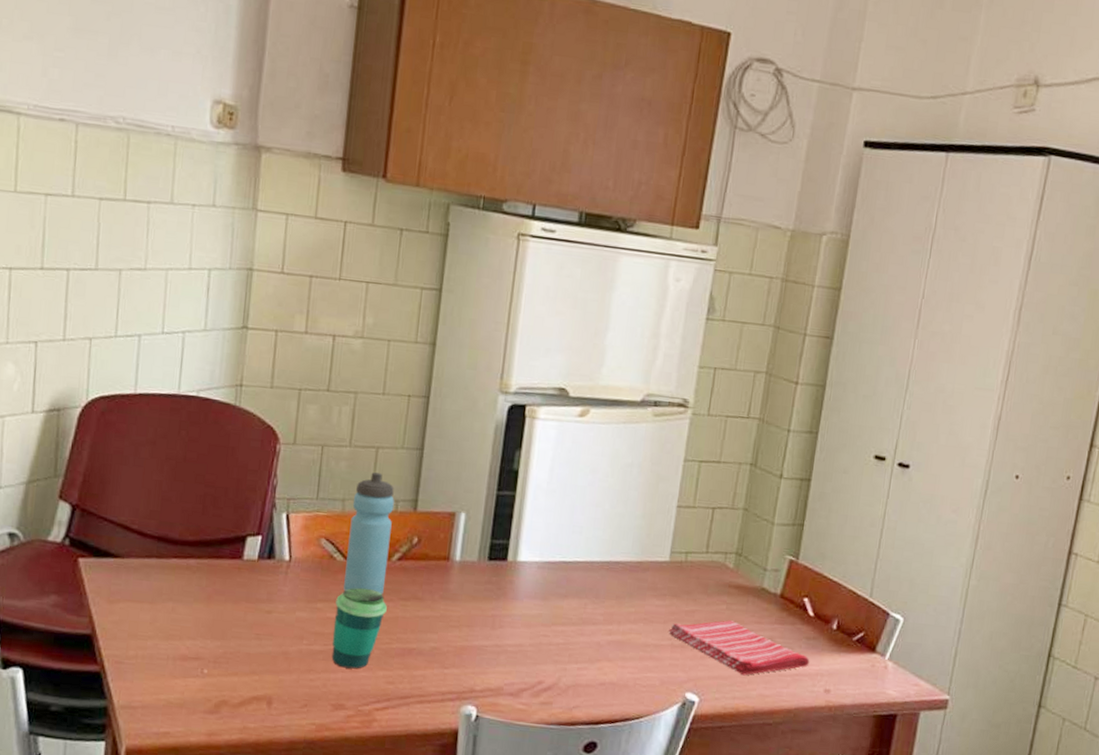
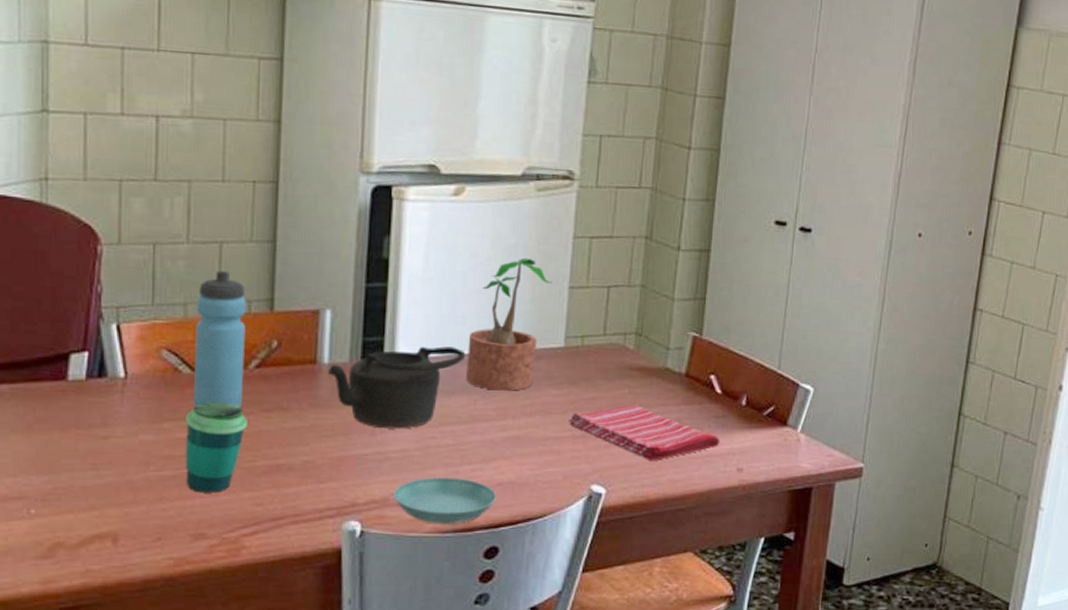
teapot: none [459,552,579,626] -> present [328,346,465,429]
saucer: none [506,672,599,717] -> present [393,476,498,525]
potted plant: none [579,476,663,599] -> present [466,257,553,391]

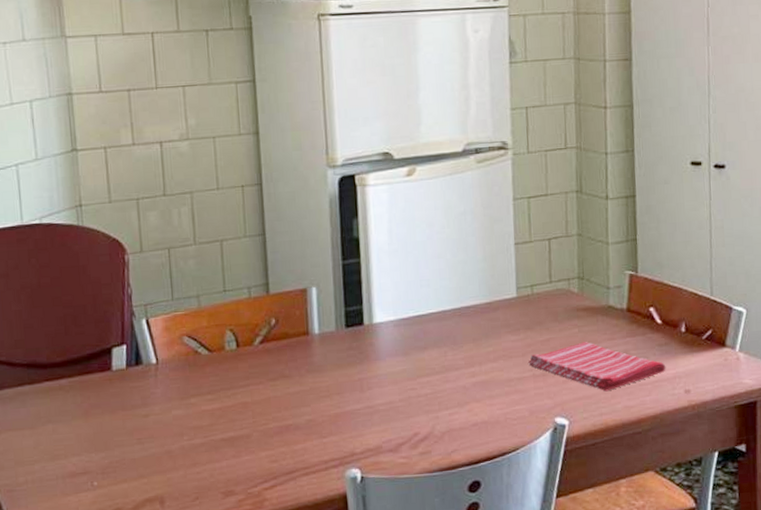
cup: present [185,401,247,493] -> none [208,375,258,456]
water bottle: present [194,271,246,408] -> none [207,264,252,382]
teapot: present [328,346,465,429] -> none [319,307,432,386]
saucer: present [393,476,498,525] -> none [384,422,474,465]
potted plant: present [466,257,553,391] -> none [433,222,500,342]

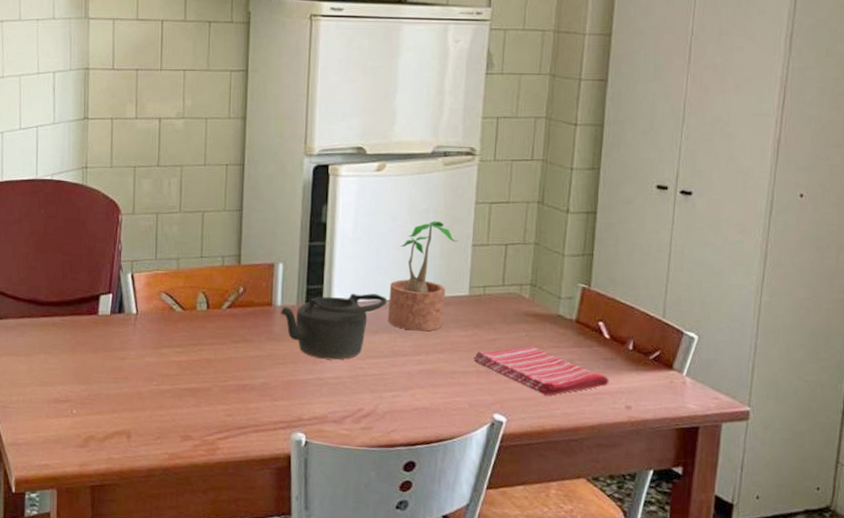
teapot: none [319,307,432,386] -> present [281,293,387,360]
potted plant: none [433,222,500,342] -> present [388,220,458,331]

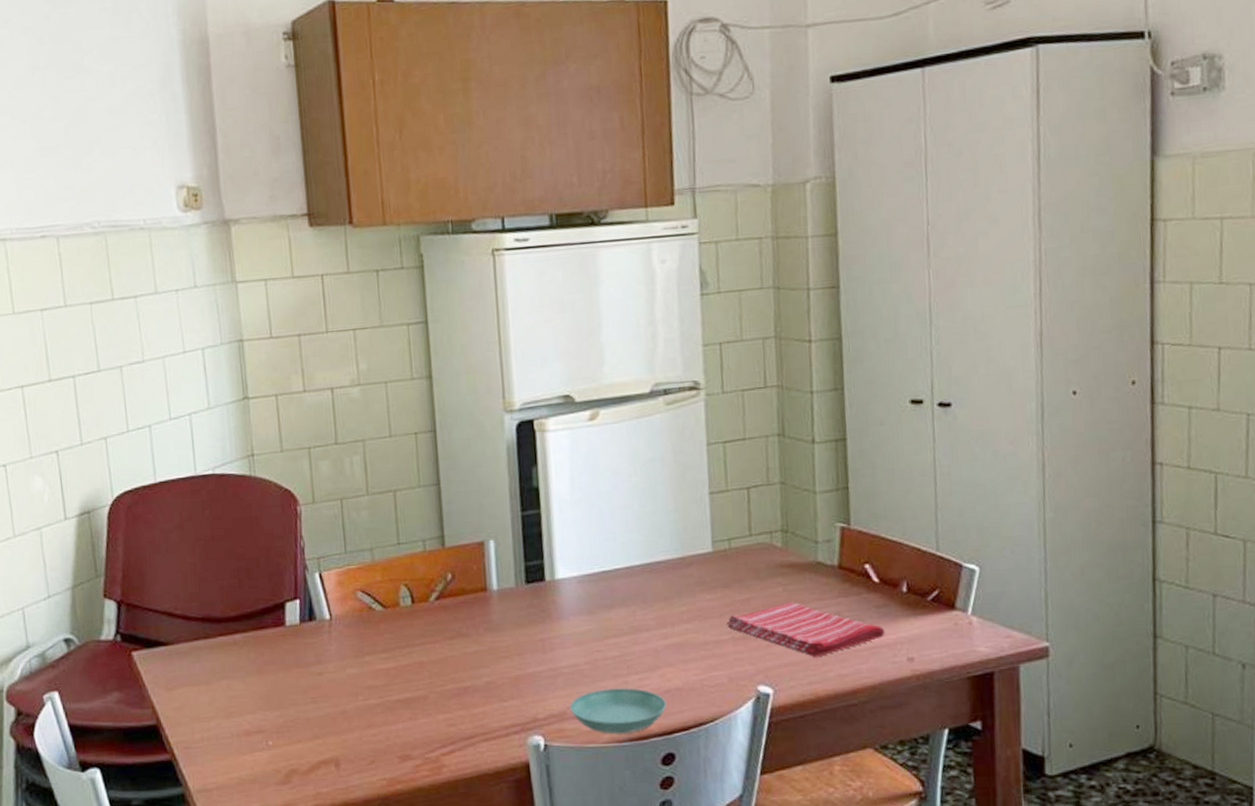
teapot: present [281,293,387,360] -> none [498,562,619,646]
saucer: none [330,400,414,441] -> present [569,687,667,734]
potted plant: present [388,220,458,331] -> none [620,469,693,601]

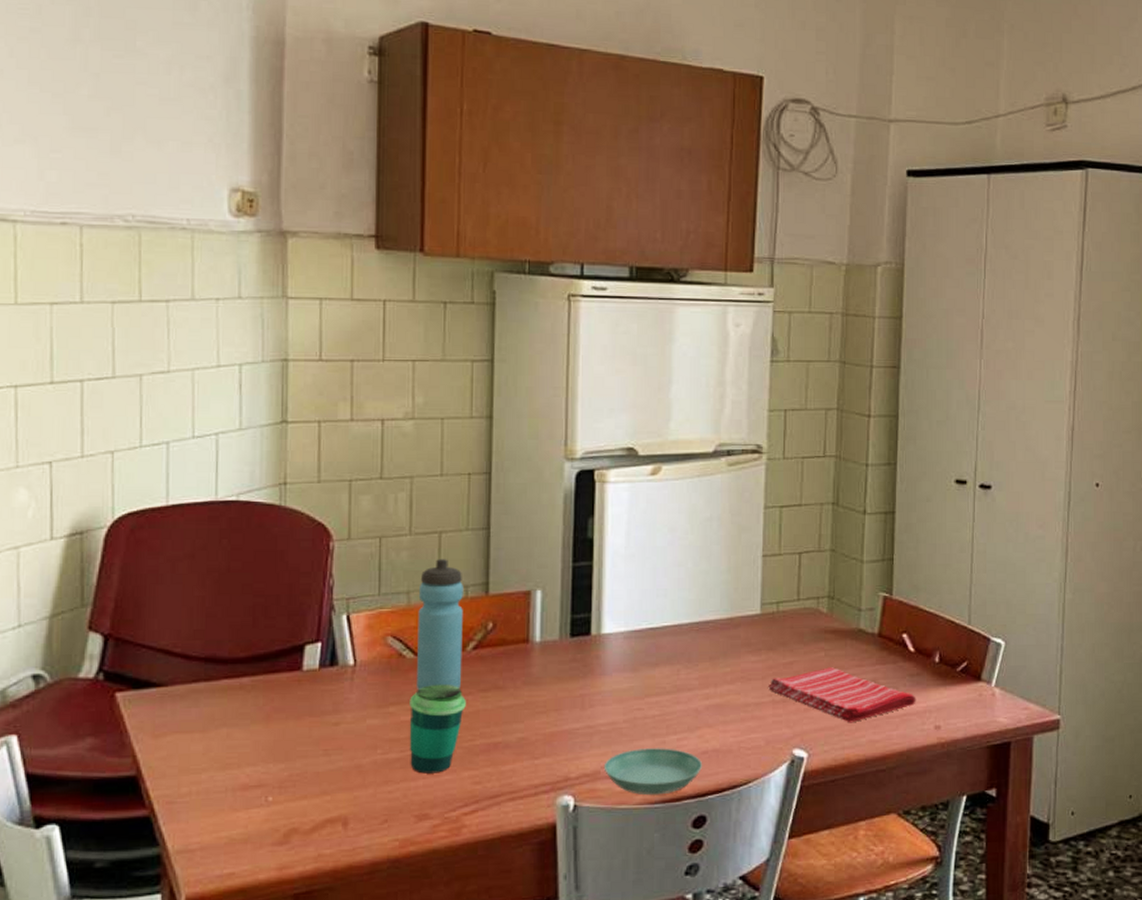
water bottle: none [380,516,428,640] -> present [417,559,463,690]
cup: none [383,633,434,718] -> present [409,683,466,774]

